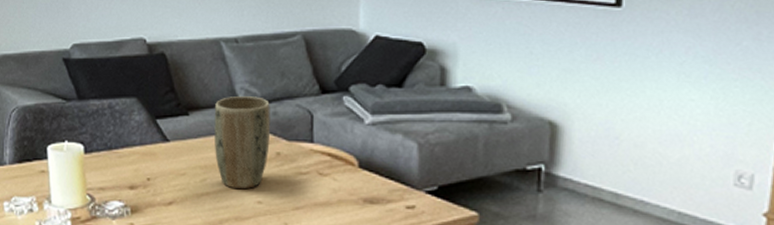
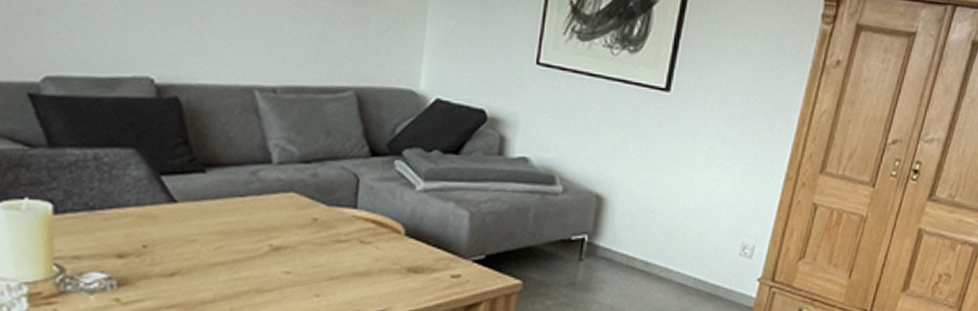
plant pot: present [214,96,271,190] -> none [236,154,310,259]

